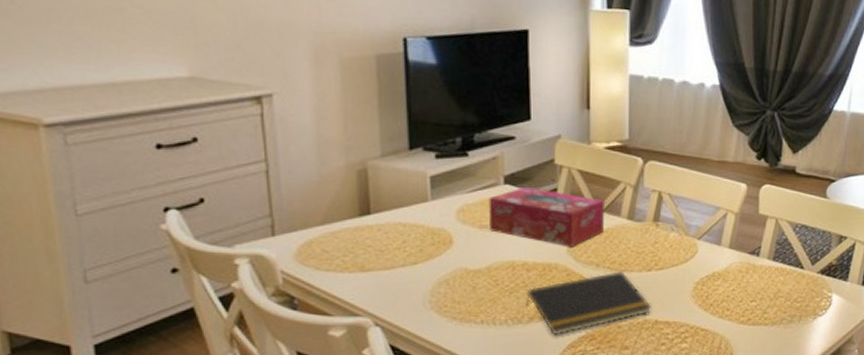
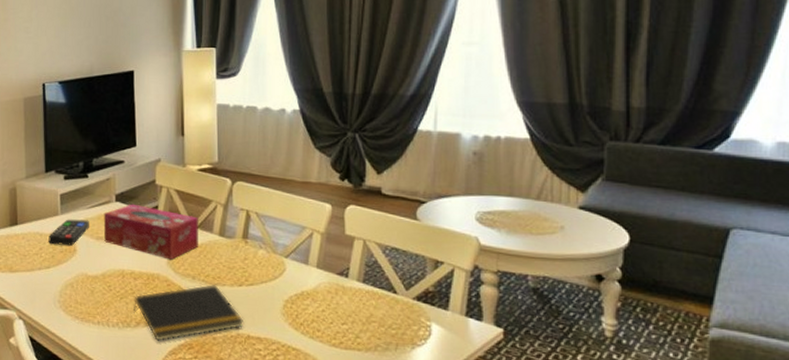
remote control: none [415,205,470,237] -> present [48,219,89,246]

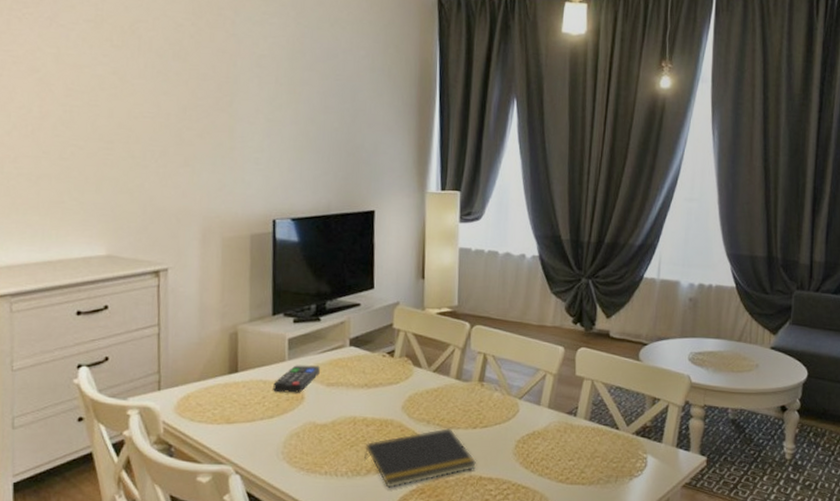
tissue box: present [103,204,198,260] -> none [335,348,436,405]

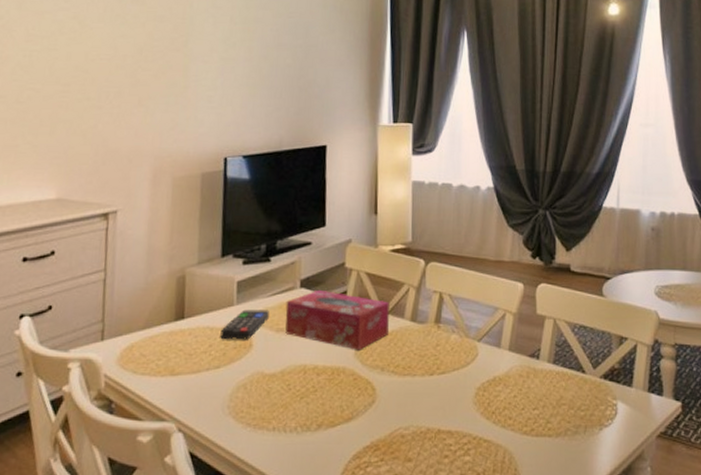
tissue box: none [335,348,436,405] -> present [285,289,389,350]
notepad: present [364,428,477,488] -> none [315,376,435,444]

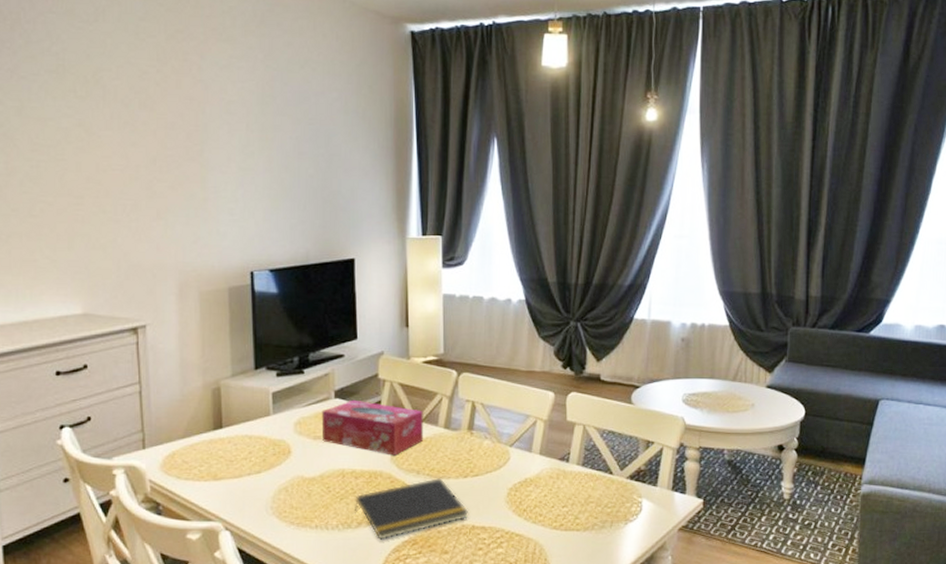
remote control: present [220,309,269,340] -> none [259,419,306,447]
notepad: none [315,376,435,444] -> present [355,478,469,540]

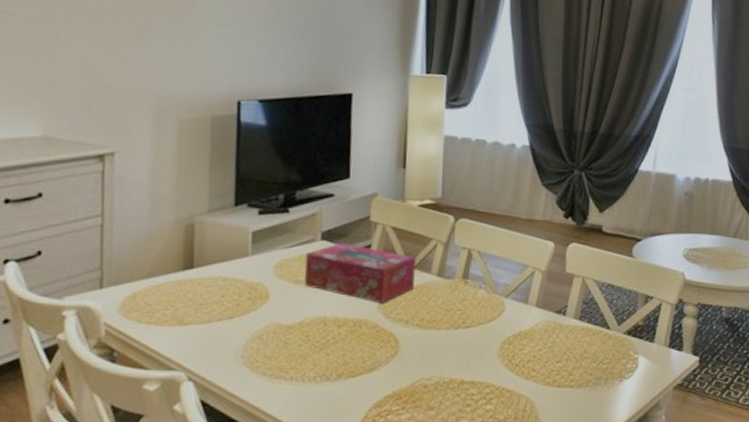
notepad: present [355,478,469,540] -> none [335,329,459,394]

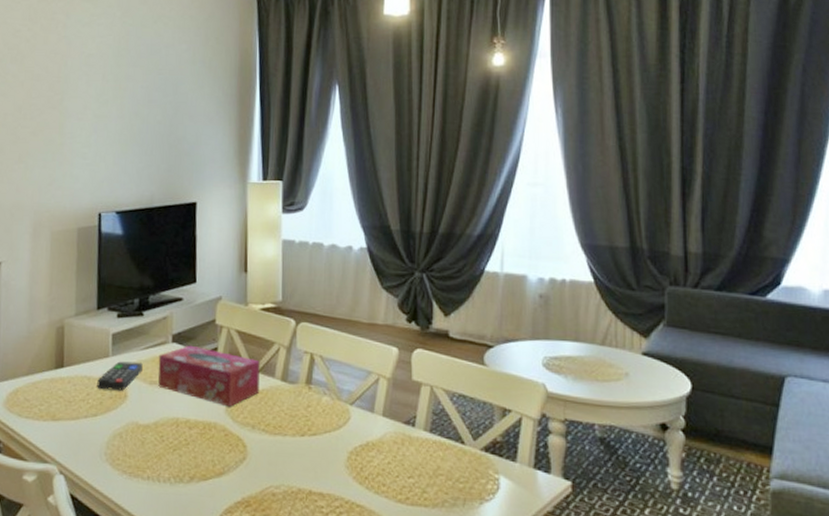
remote control: none [233,260,287,291] -> present [97,361,143,391]

